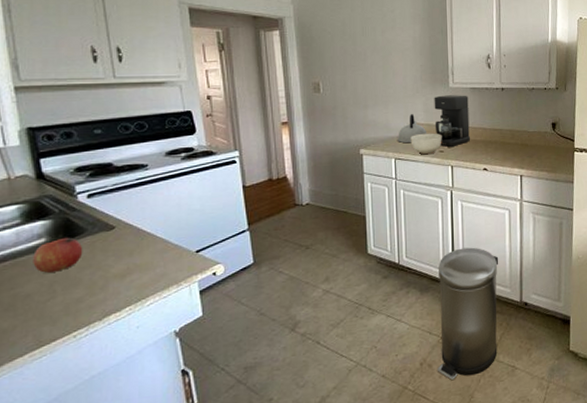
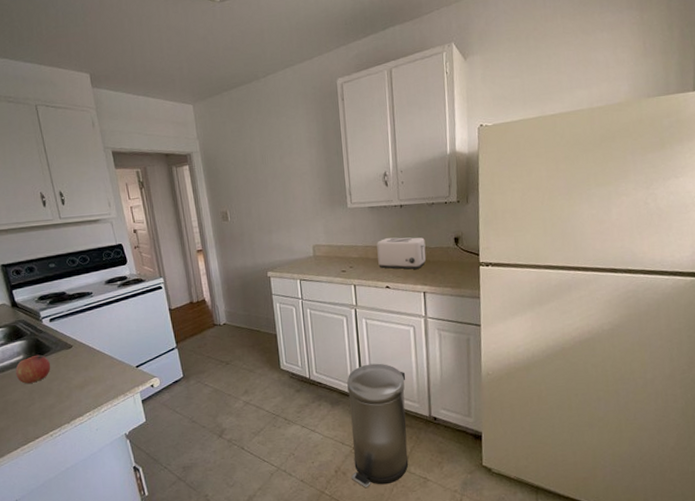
kettle: present [398,114,427,143] -> none [301,236,329,265]
bowl: present [410,133,442,155] -> none [313,253,344,275]
coffee maker: present [434,95,471,147] -> none [333,214,372,266]
toaster: none [476,120,525,153] -> present [377,237,426,270]

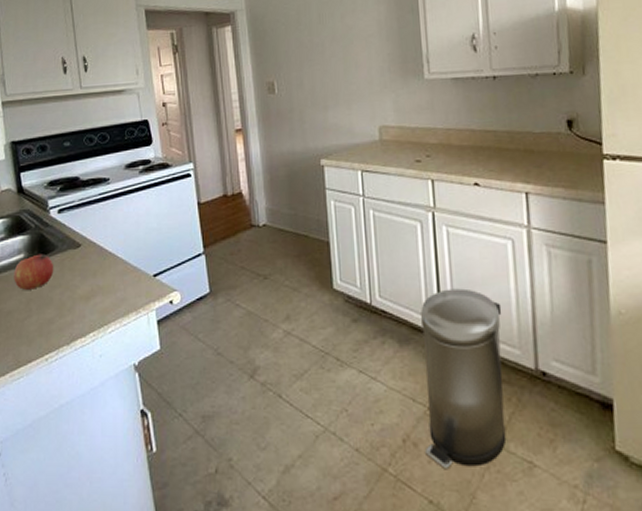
toaster: present [377,237,426,270] -> none [462,118,529,162]

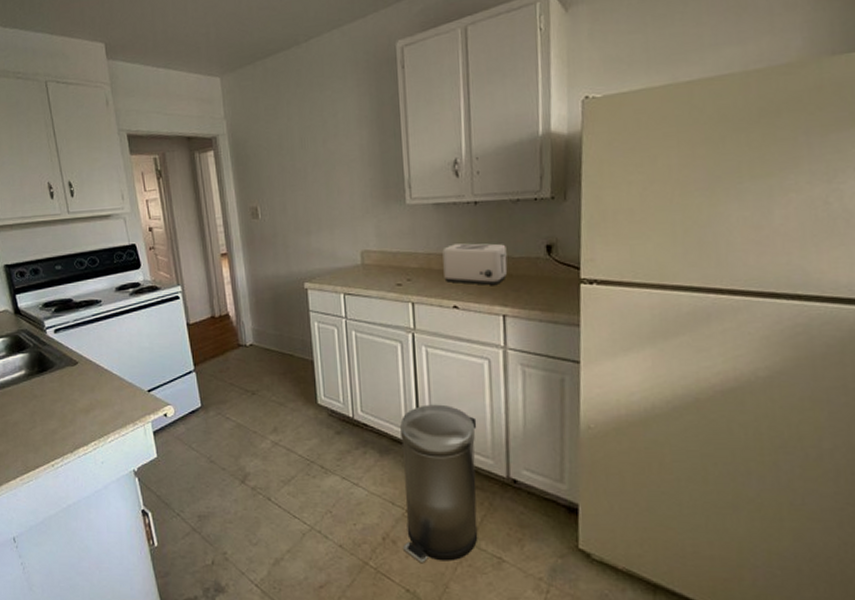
fruit: present [14,253,54,290] -> none [17,370,54,403]
toaster: none [462,118,529,162] -> present [442,243,508,286]

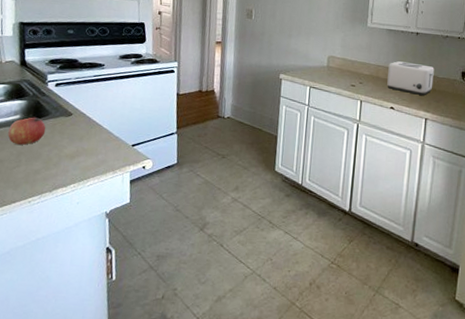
fruit: none [17,370,54,403] -> present [8,117,46,145]
pedal bin: present [400,404,478,564] -> none [325,180,395,306]

